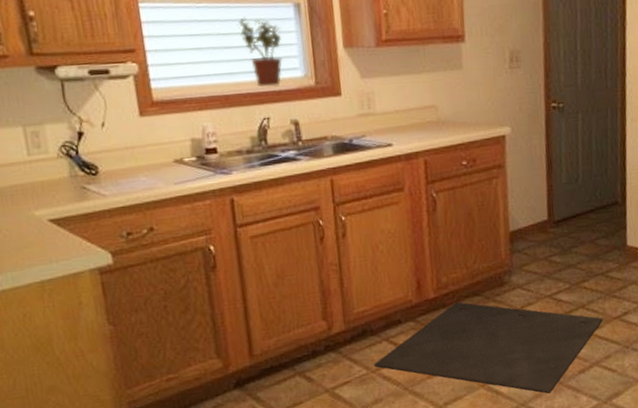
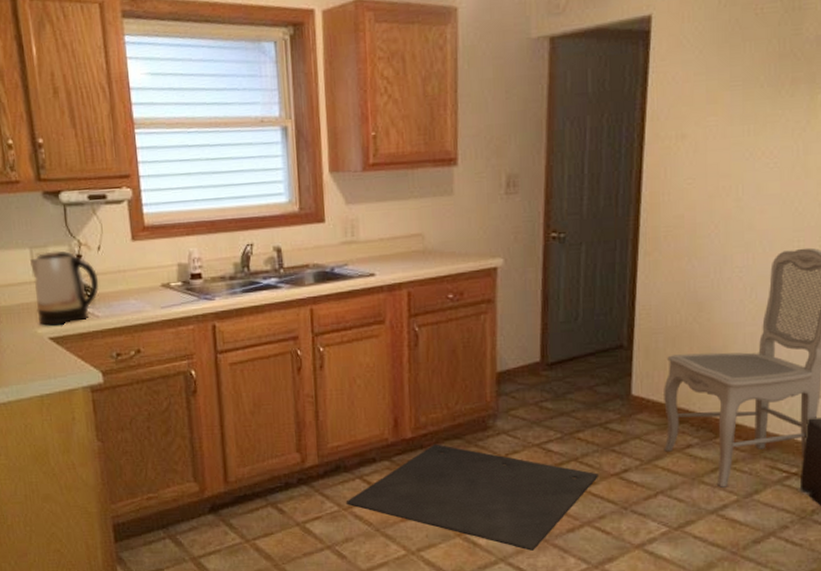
kettle: none [23,128,105,208] -> present [30,250,99,326]
potted plant: present [236,17,282,87] -> none [225,141,268,213]

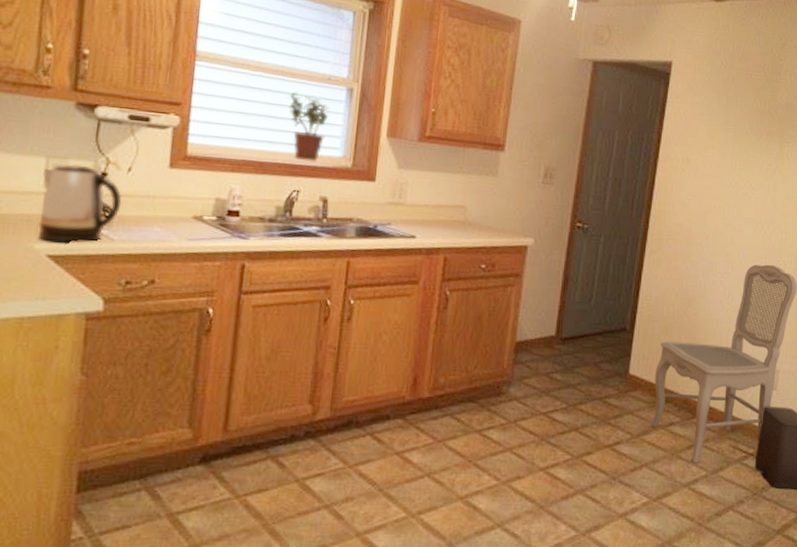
potted plant: none [225,141,268,213] -> present [287,91,330,162]
door mat: present [345,444,598,551] -> none [352,405,594,517]

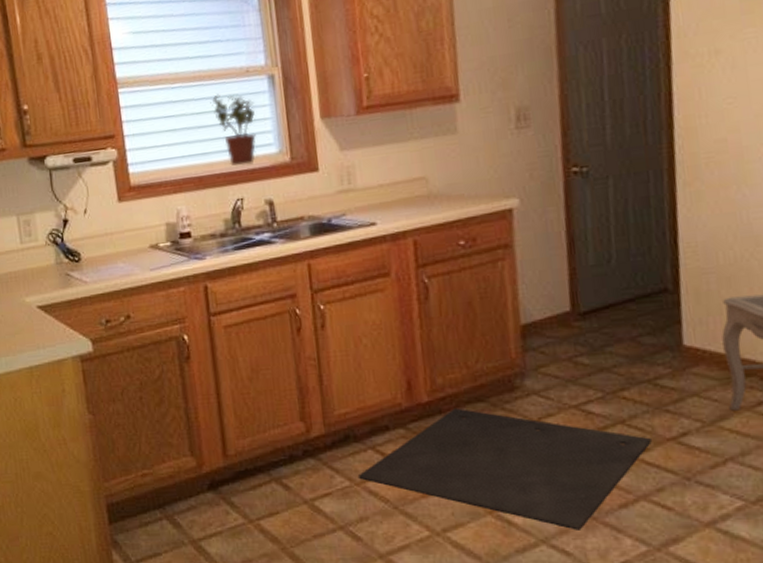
kettle: present [38,164,123,244] -> none [17,216,86,294]
door mat: none [352,405,594,517] -> present [357,408,652,530]

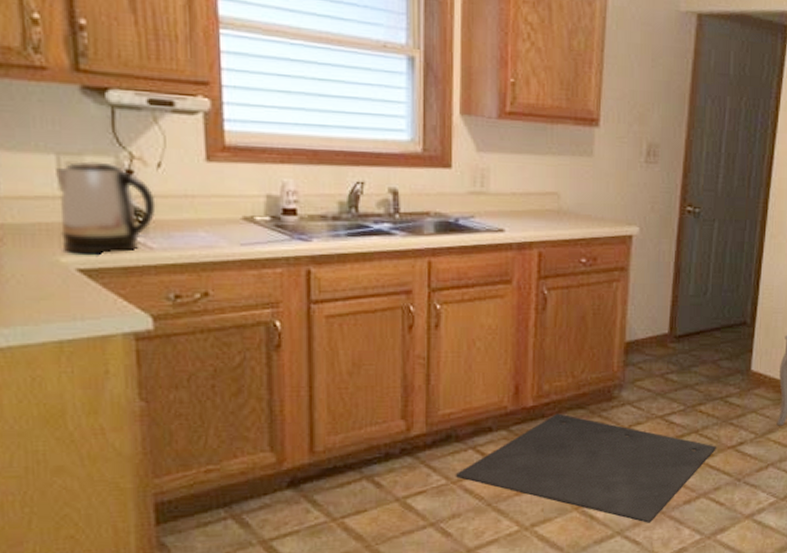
kettle: none [17,216,86,294] -> present [56,161,156,255]
potted plant: present [210,94,256,167] -> none [336,63,389,148]

